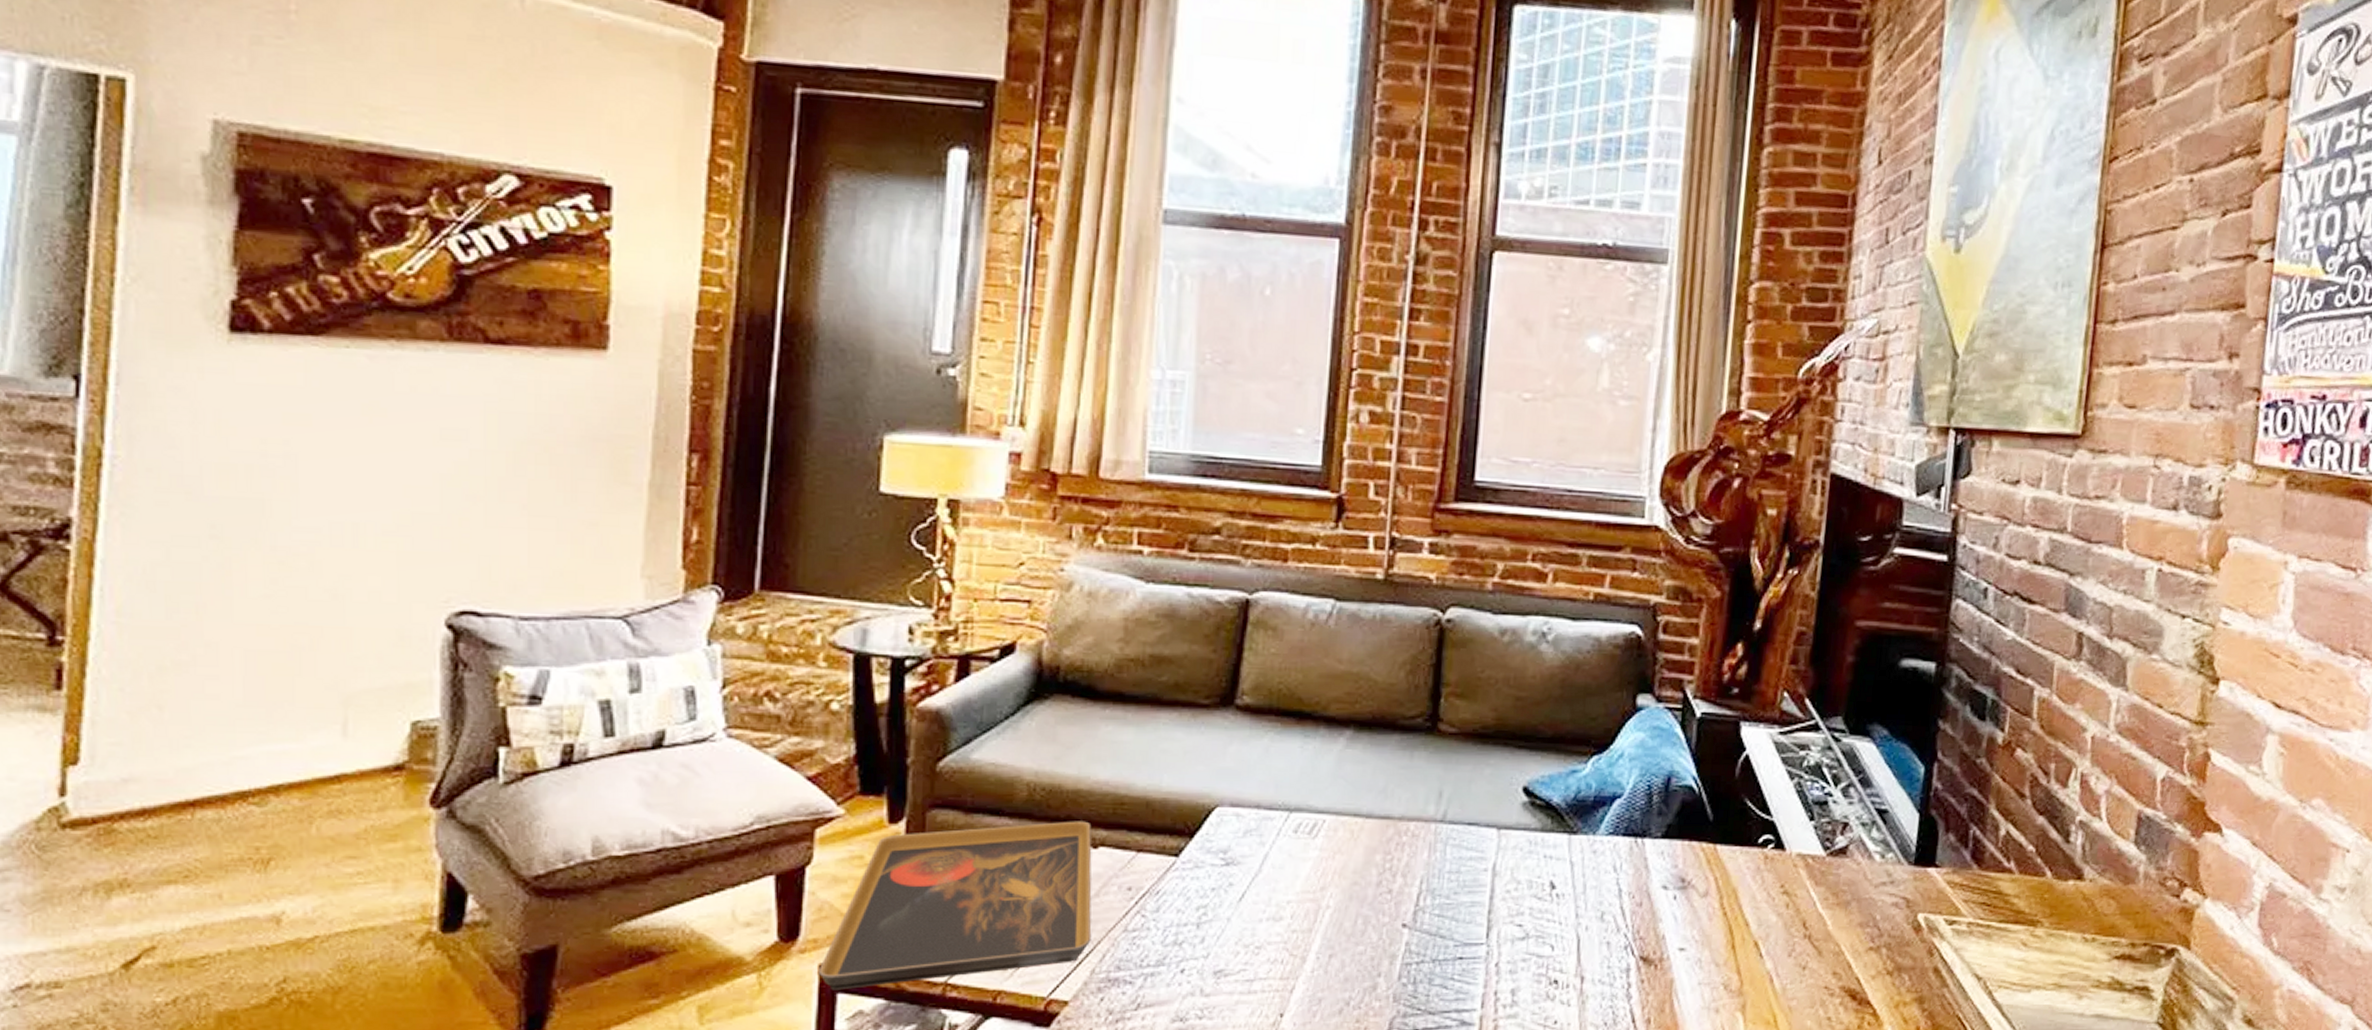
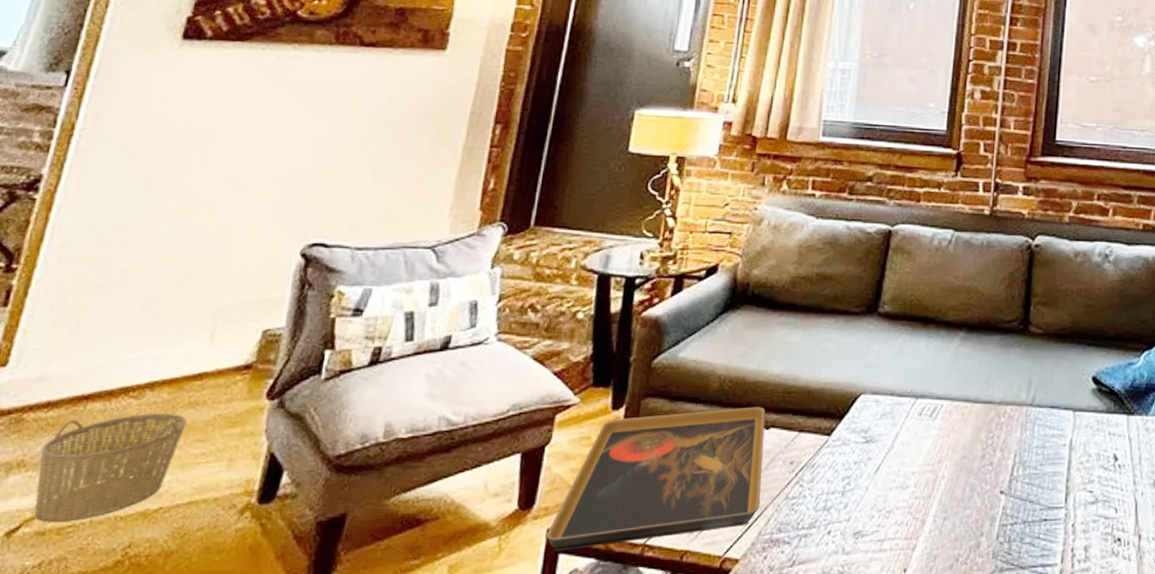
basket: none [146,824,331,952] -> present [34,413,187,522]

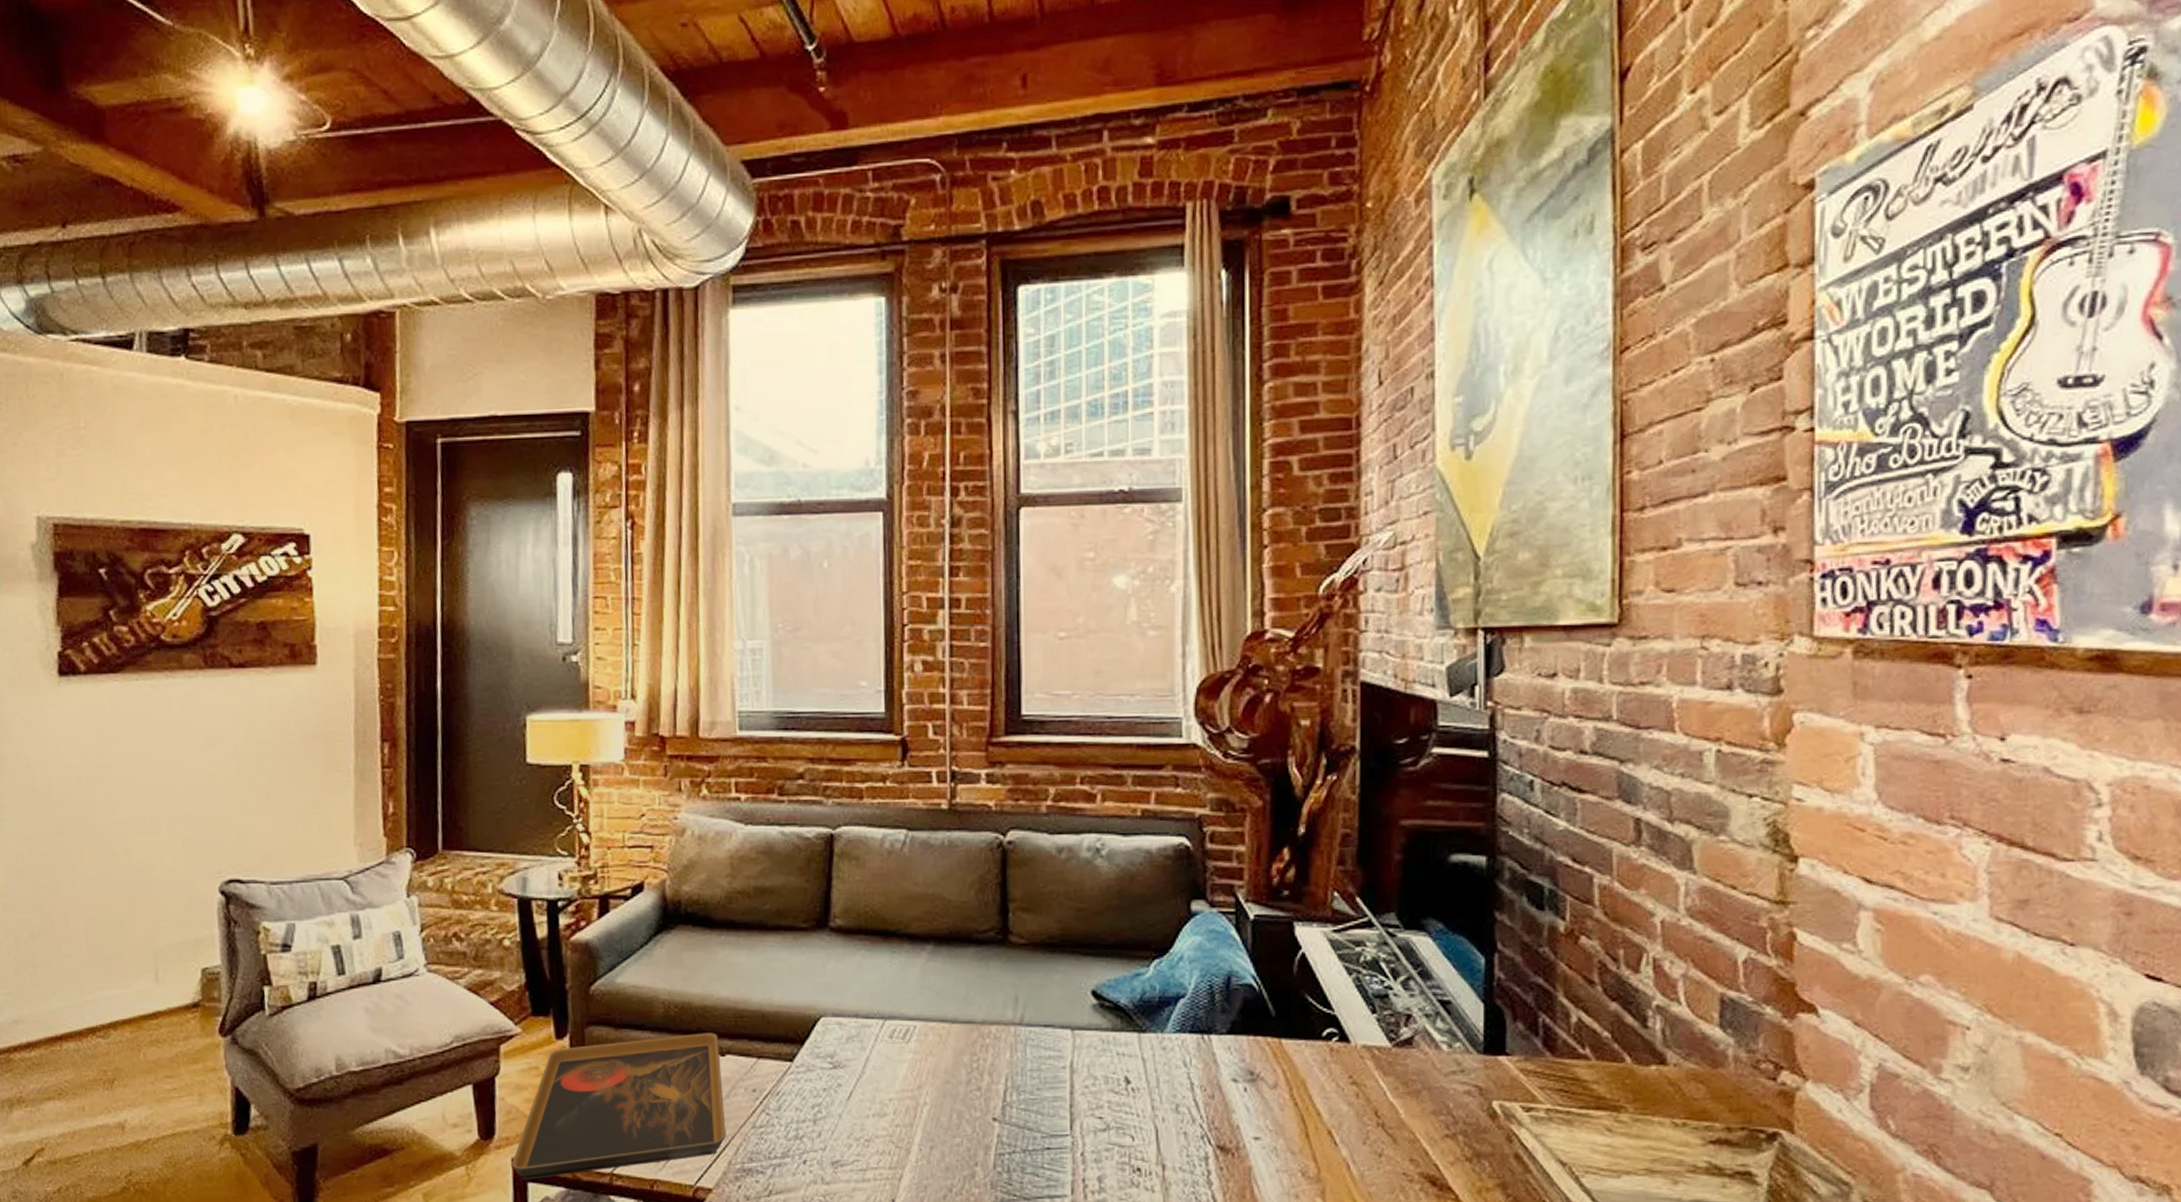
basket: present [34,413,187,522] -> none [33,1052,154,1152]

